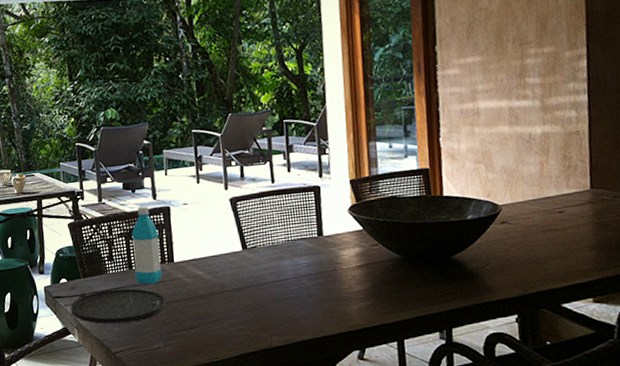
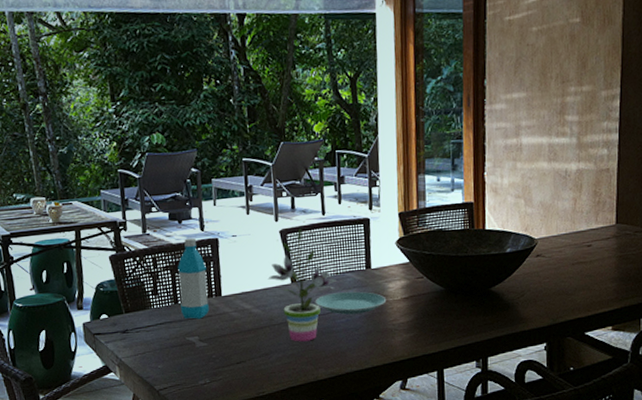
plate: present [71,288,166,324] -> none [112,323,212,361]
potted plant: none [219,196,289,309] -> present [268,228,338,342]
plate: none [266,258,341,282] -> present [314,291,387,315]

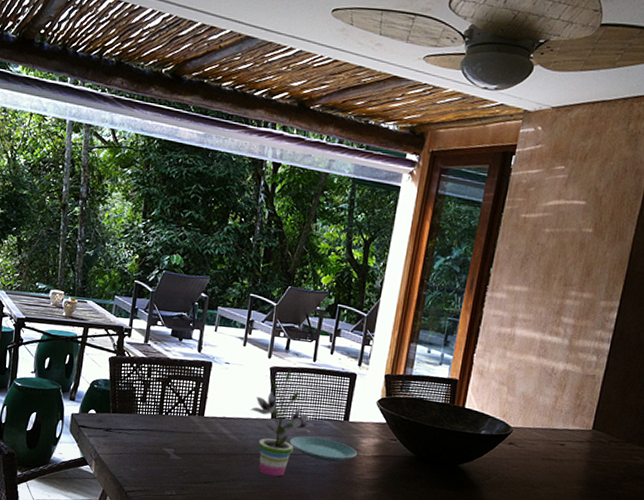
water bottle: present [178,237,209,319] -> none [163,356,196,433]

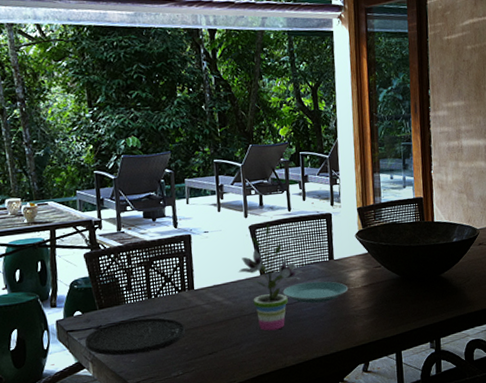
plate: none [93,429,187,465] -> present [85,318,185,356]

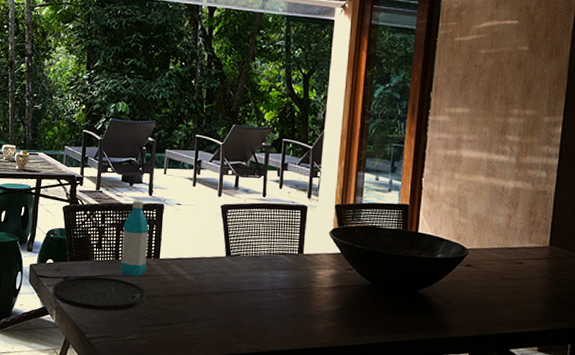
water bottle: none [152,234,182,313] -> present [120,200,149,277]
potted plant: present [238,224,303,331] -> none [204,206,270,314]
plate: present [282,281,349,304] -> none [246,271,315,296]

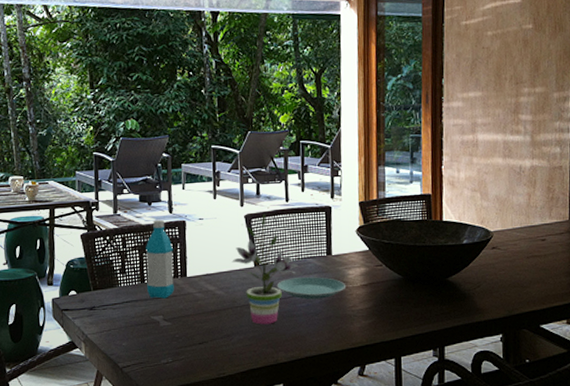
plate: present [53,276,145,311] -> none [79,302,176,338]
potted plant: none [204,206,270,314] -> present [232,214,299,325]
plate: none [246,271,315,296] -> present [276,277,347,300]

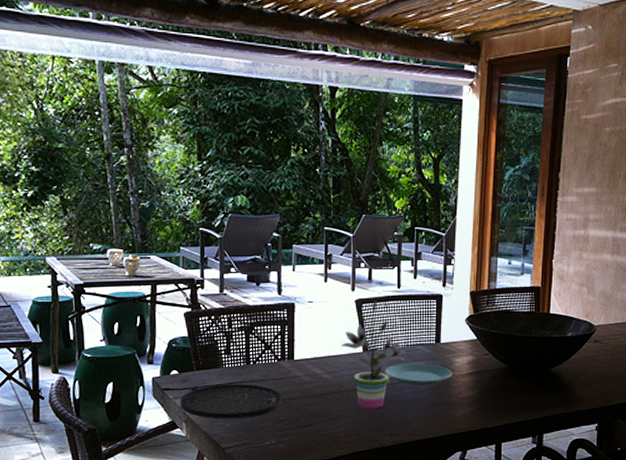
plate: none [79,302,176,338] -> present [180,384,282,419]
water bottle: present [146,219,174,299] -> none [252,301,281,381]

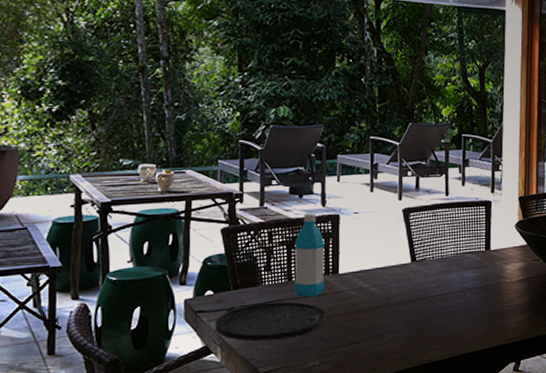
water bottle: none [252,301,281,381] -> present [294,213,325,297]
potted plant: present [340,299,408,409] -> none [388,208,457,322]
plate: present [384,364,453,386] -> none [433,272,504,296]

